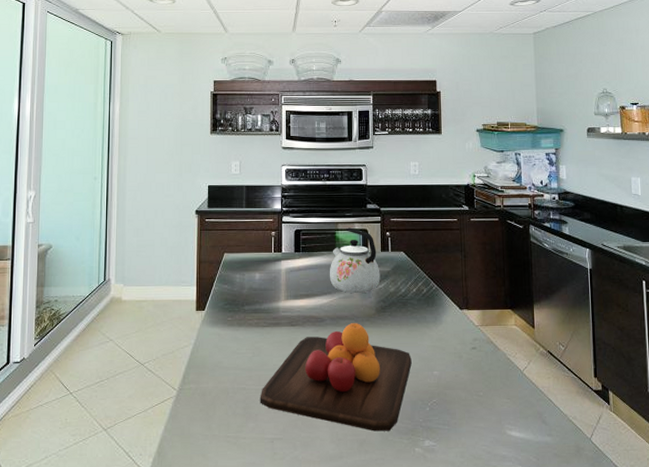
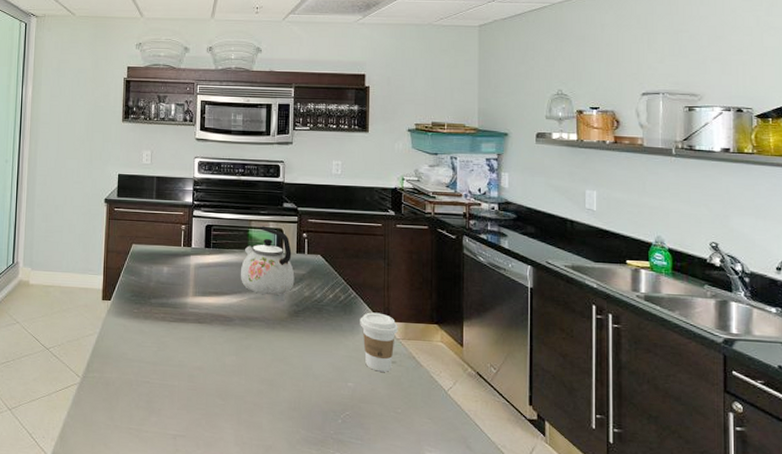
chopping board: present [260,323,412,432] -> none [163,325,325,440]
coffee cup: none [442,302,477,358] -> present [360,312,398,372]

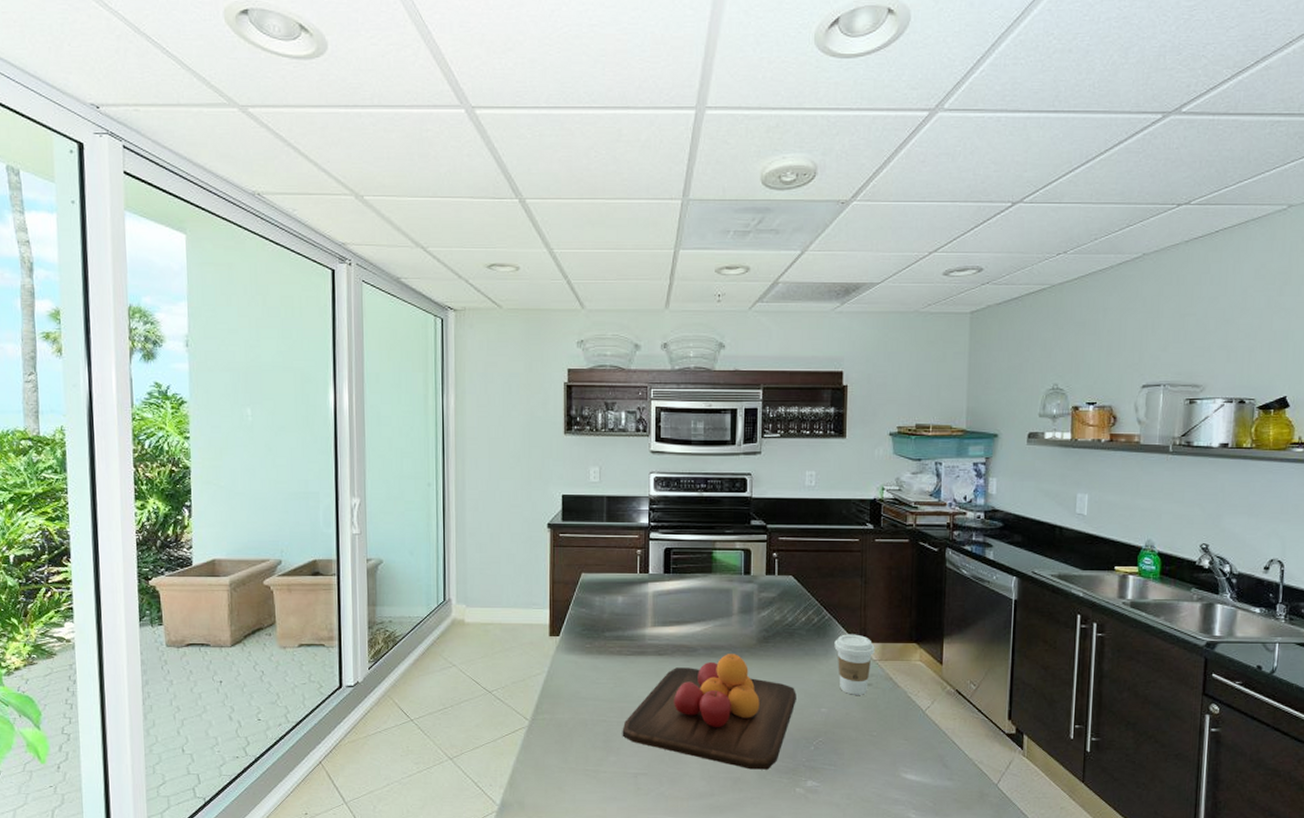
chopping board: none [163,325,325,440] -> present [622,654,796,770]
kettle: present [240,226,295,296] -> none [703,547,764,622]

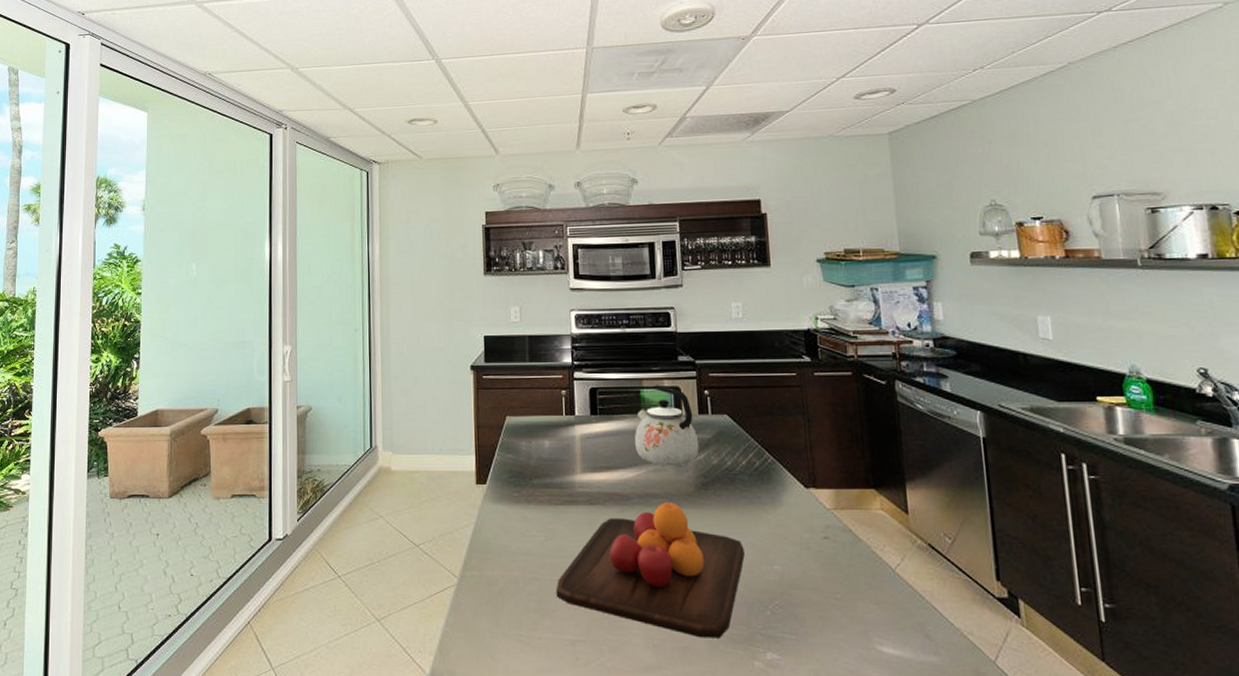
kettle: none [703,547,764,622] -> present [634,385,700,467]
coffee cup: present [834,634,875,695] -> none [781,479,828,550]

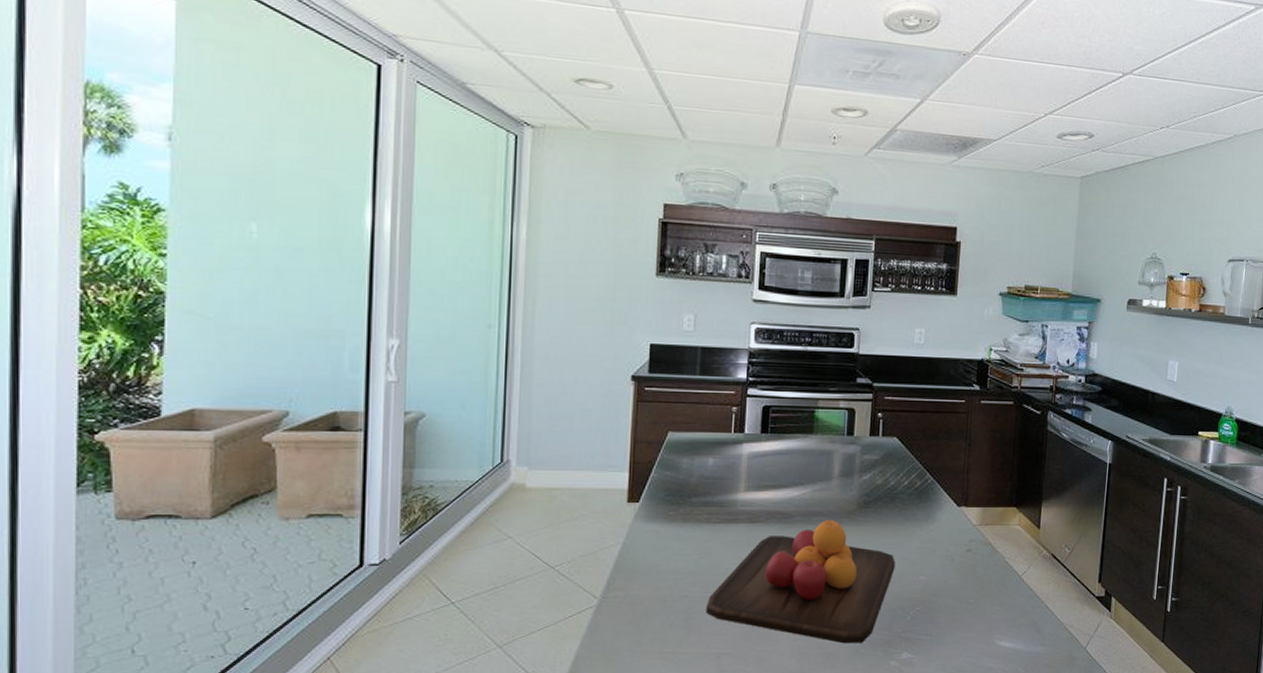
kettle: present [634,385,700,467] -> none [802,405,867,486]

